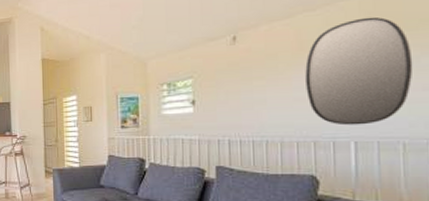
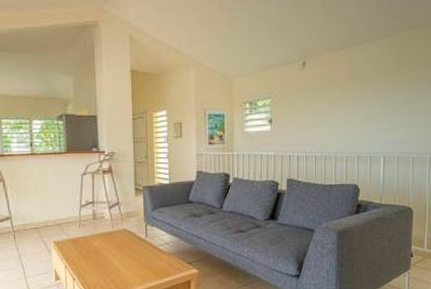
home mirror: present [305,16,413,126] -> none [354,54,422,143]

